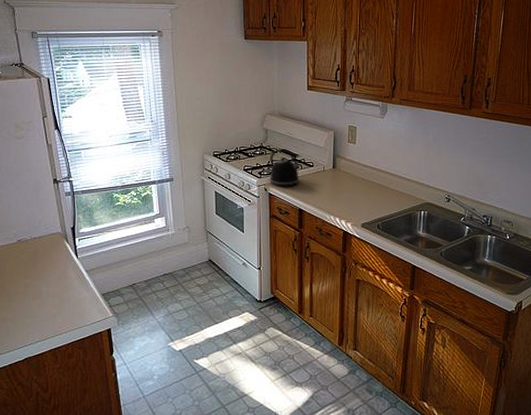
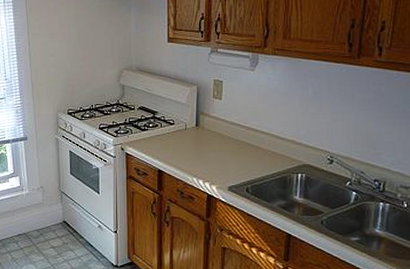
kettle: present [268,149,300,187] -> none [125,106,160,146]

